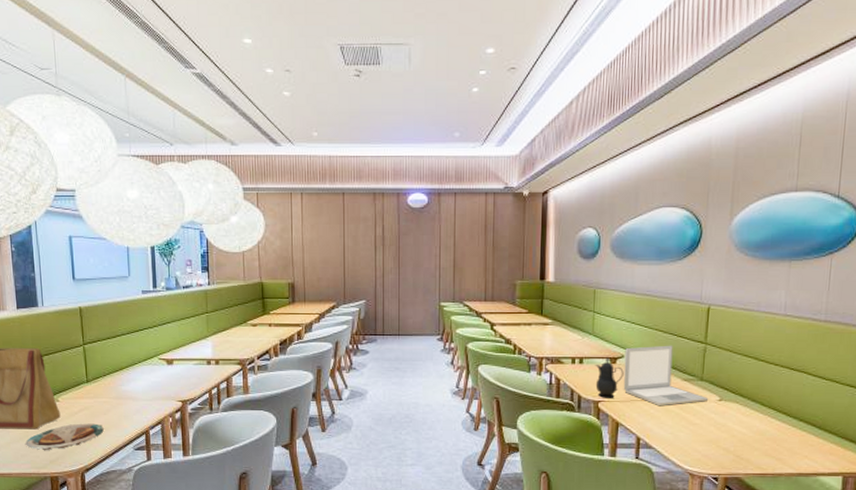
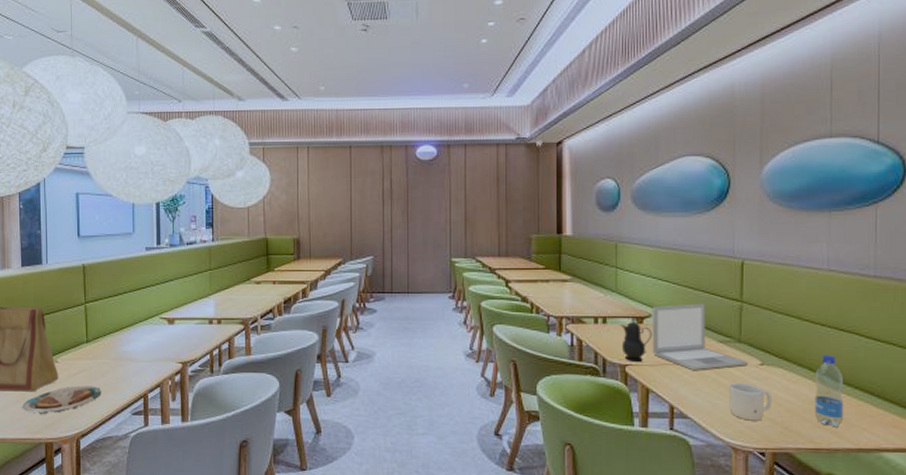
mug: none [689,416,727,450] -> present [729,382,771,421]
bottle: none [763,391,791,455] -> present [814,355,844,428]

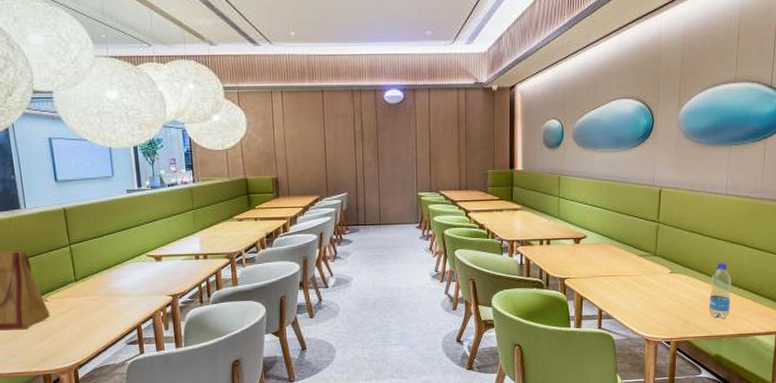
plate: present [21,386,102,415] -> none [14,321,95,350]
coffeepot: present [620,317,652,363] -> none [561,238,587,276]
laptop: present [652,303,749,371] -> none [586,225,662,281]
mug: present [729,382,771,421] -> none [645,288,677,318]

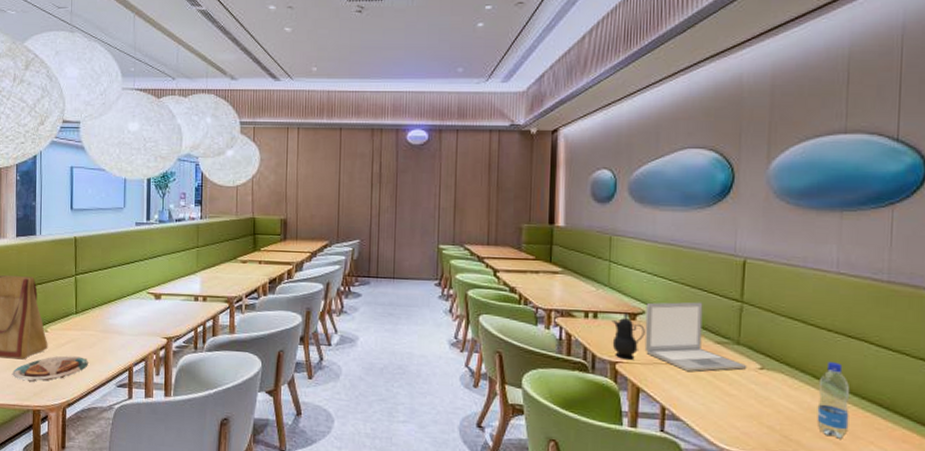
plate: none [14,321,95,350] -> present [11,355,88,383]
coffeepot: none [561,238,587,276] -> present [611,312,645,361]
laptop: none [586,225,662,281] -> present [644,302,748,373]

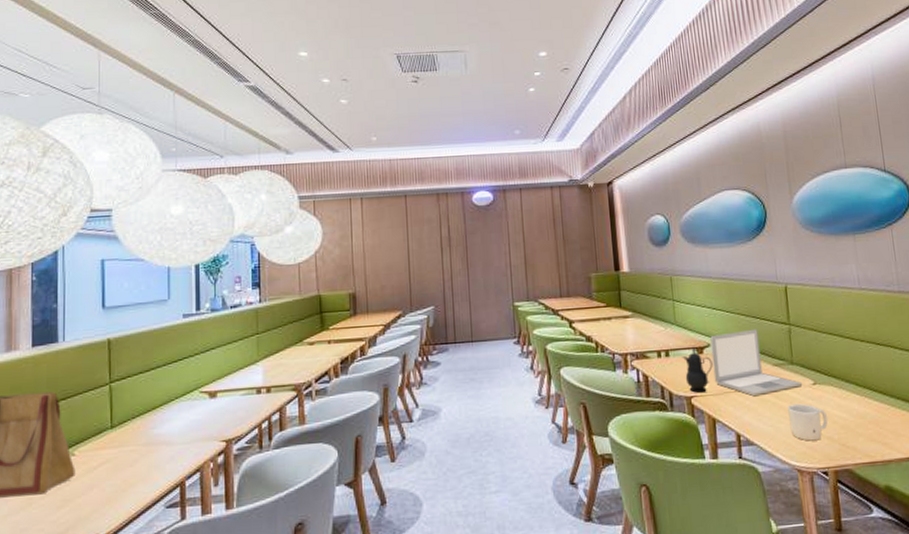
plate: present [11,355,88,383] -> none [26,479,129,522]
mug: none [724,385,771,428] -> present [788,403,828,441]
bottle: present [816,362,851,439] -> none [861,369,892,439]

